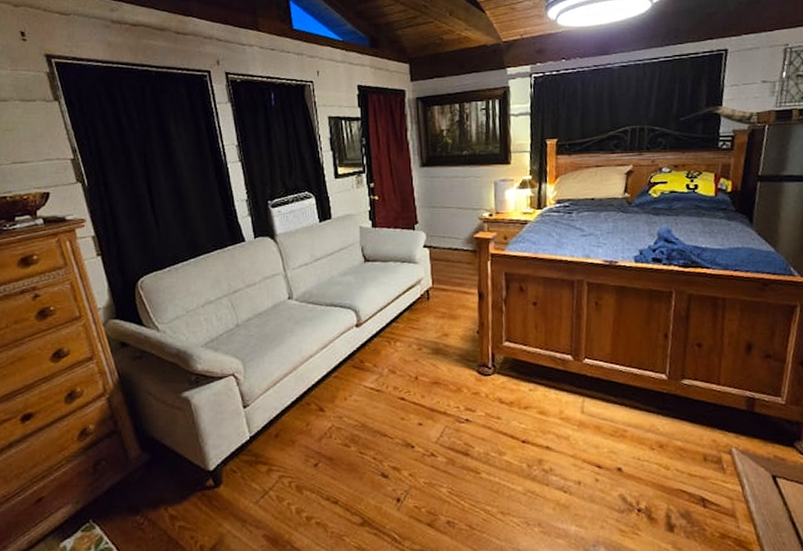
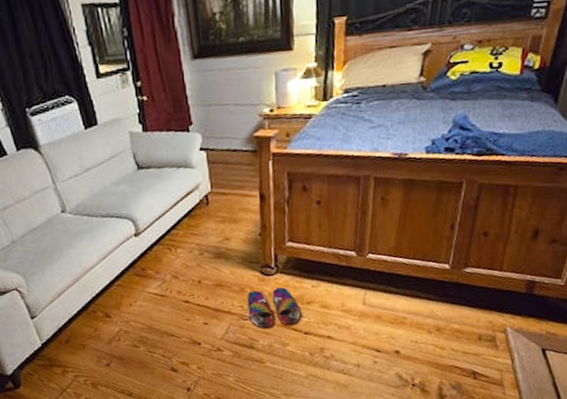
slippers: none [463,389,518,433] -> present [247,287,301,328]

